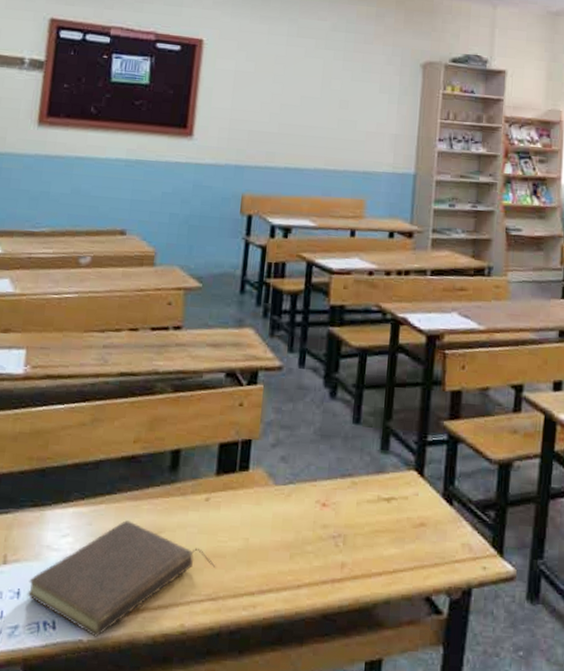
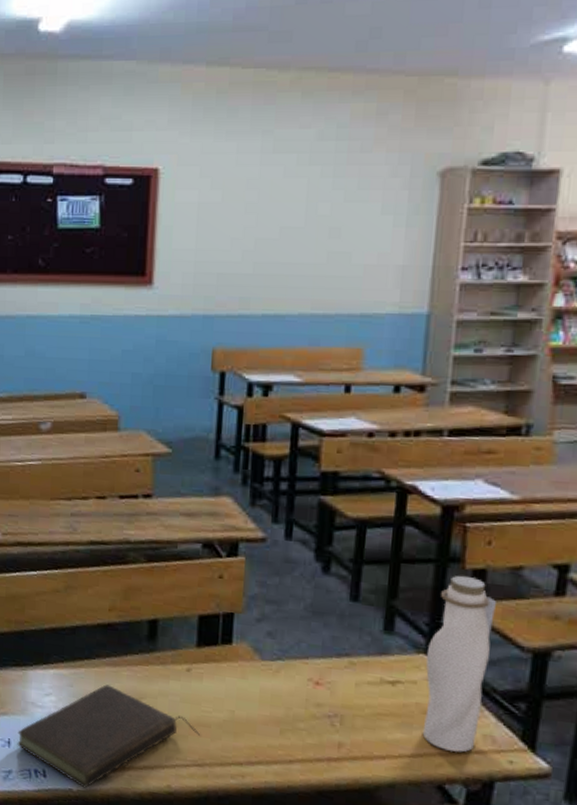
water bottle: none [412,396,469,563] -> present [422,575,496,752]

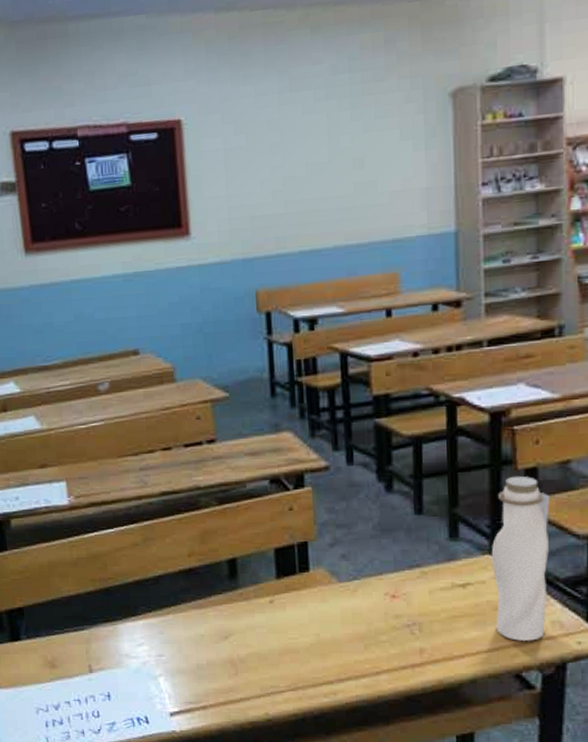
book: present [17,684,201,789] -> none [116,627,291,728]

